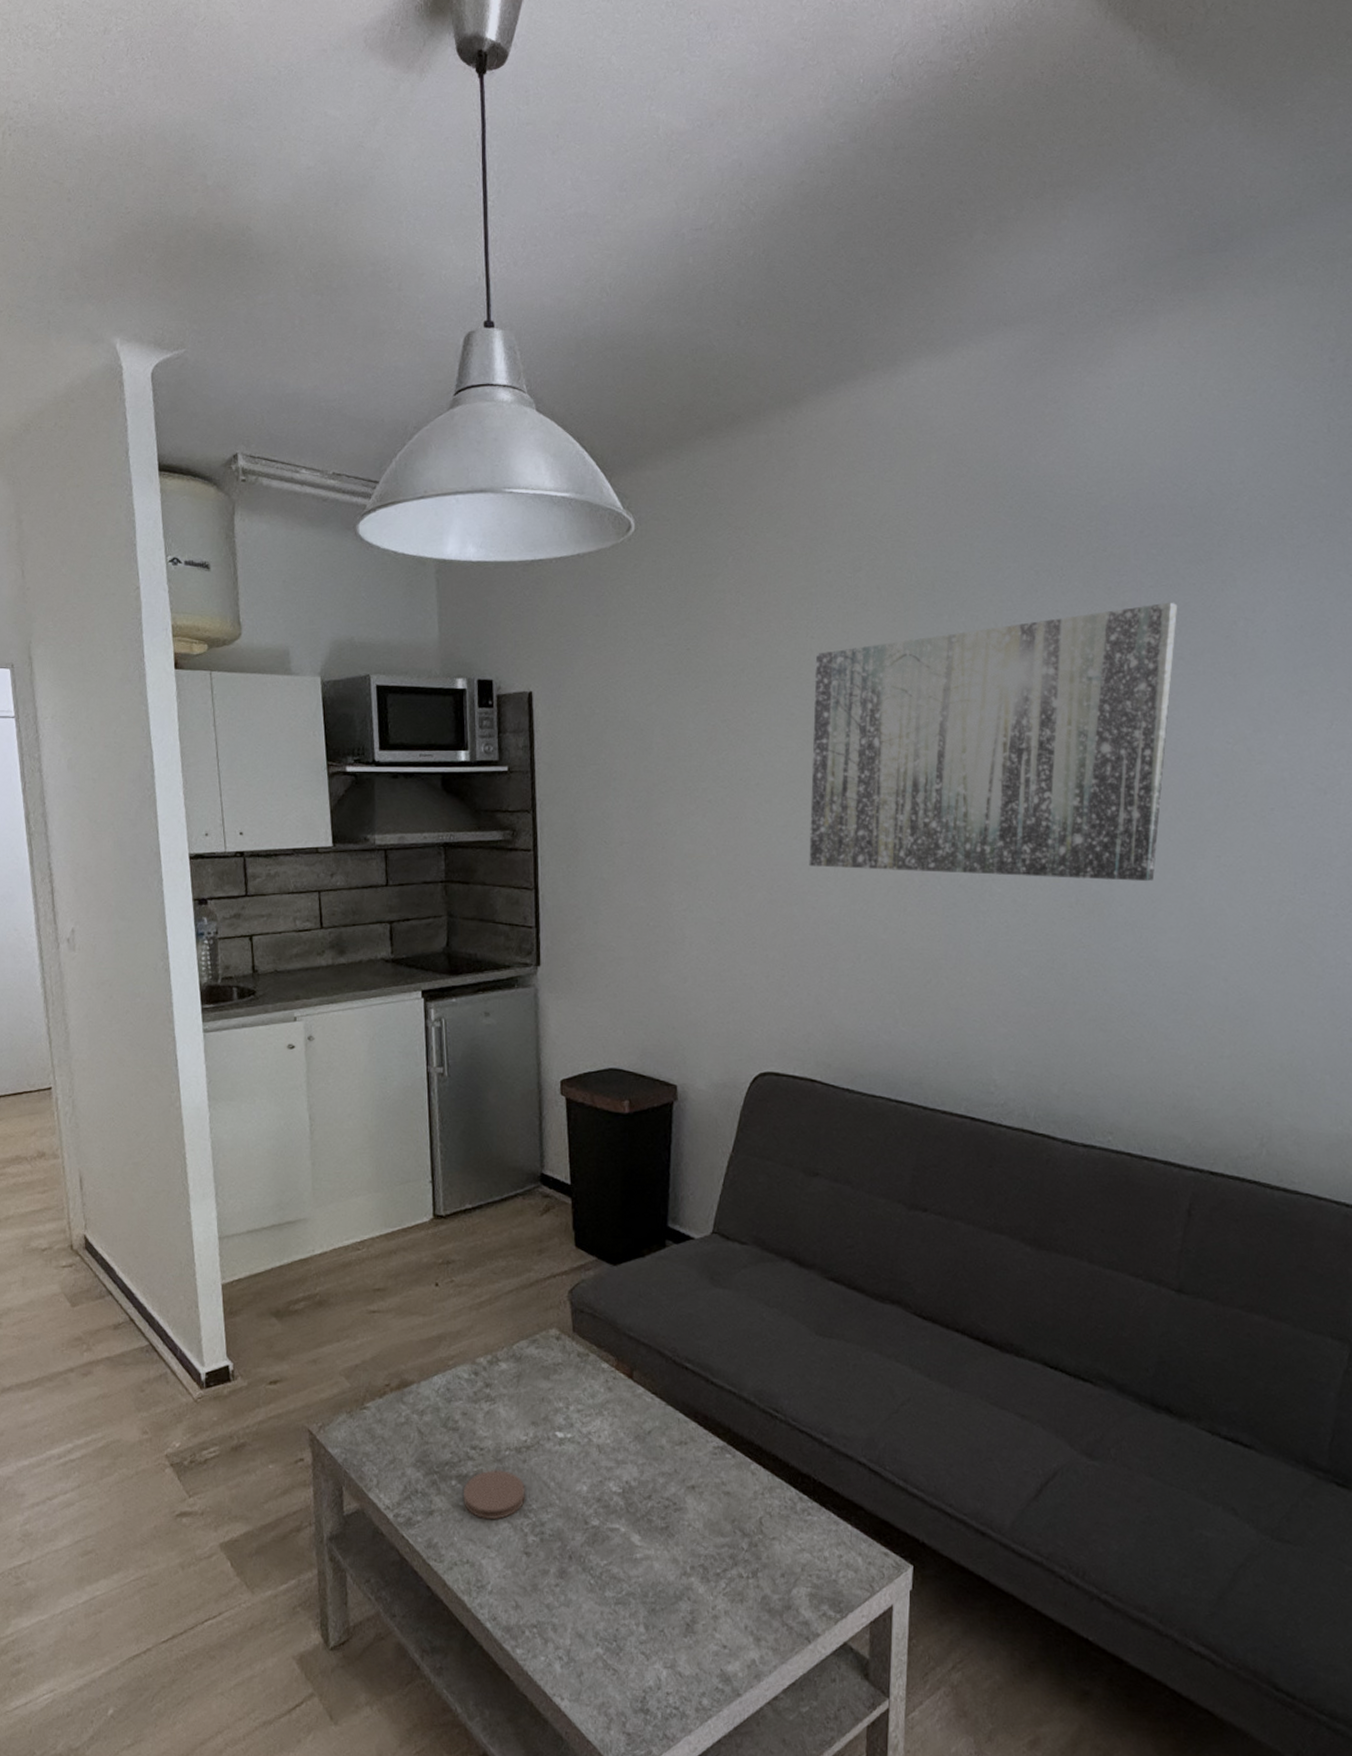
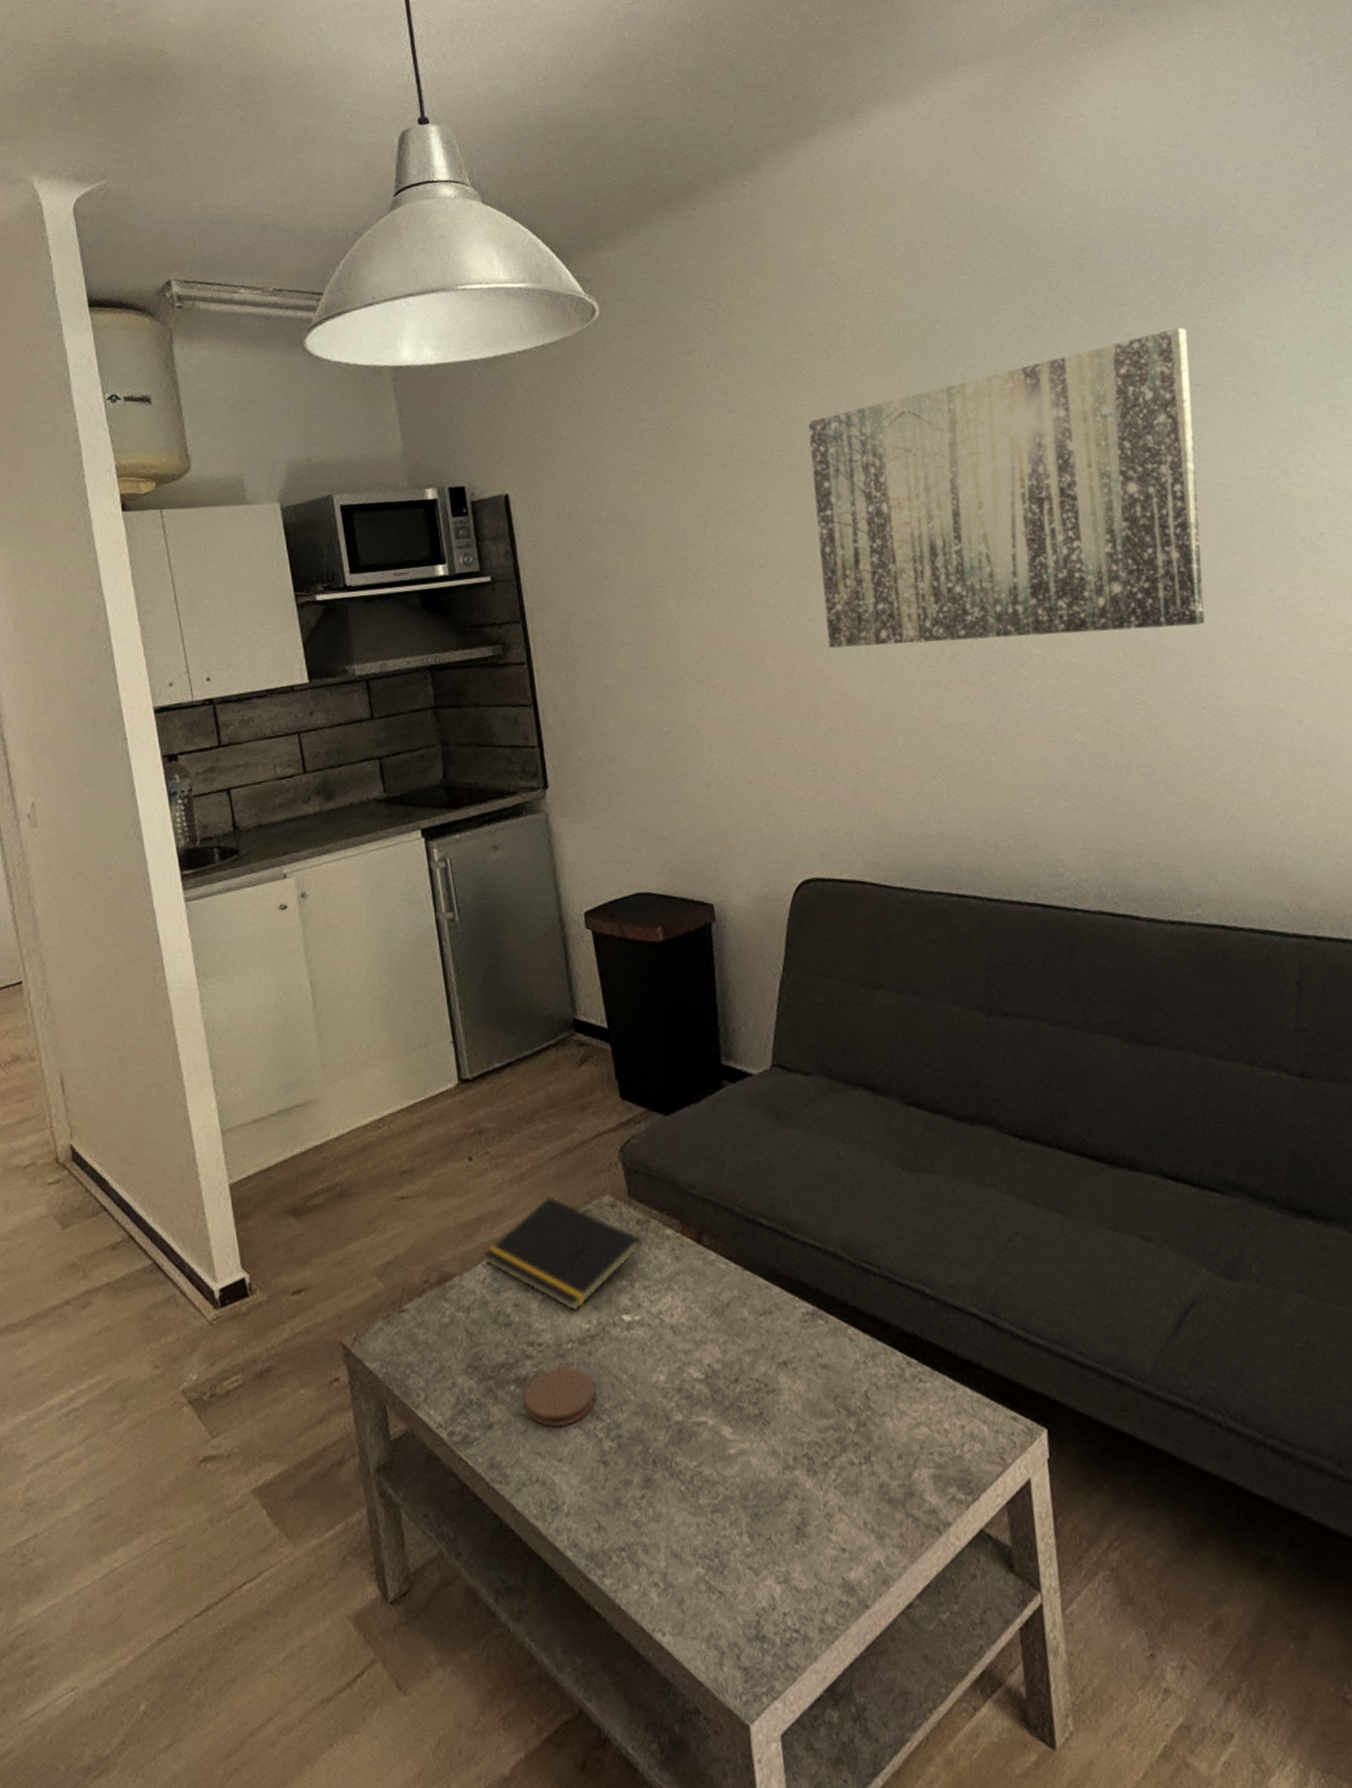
notepad: none [440,1325,581,1425] -> present [484,1197,643,1312]

